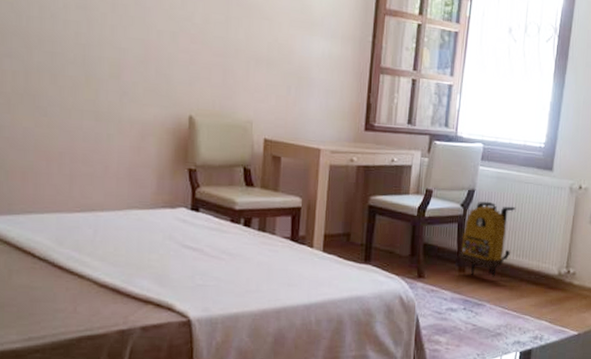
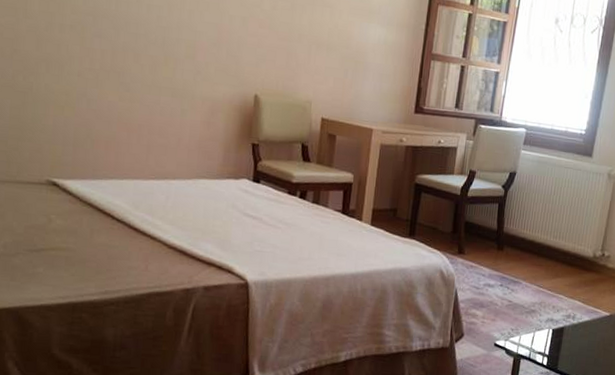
backpack: present [458,201,516,277] -> none [497,184,555,256]

